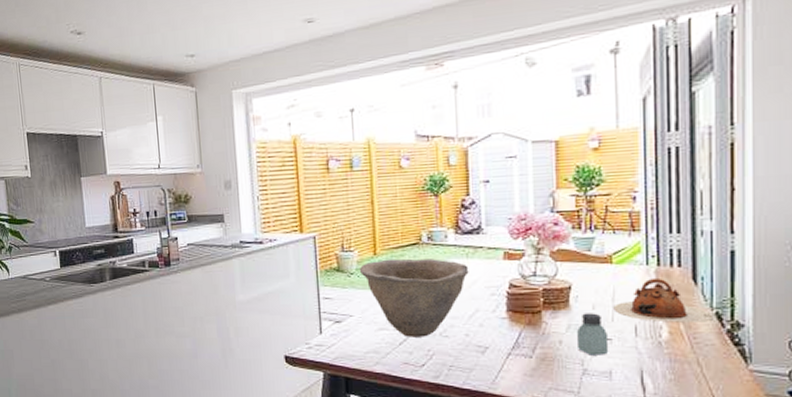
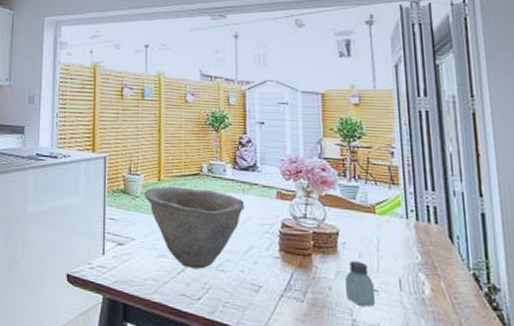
teapot: present [613,277,714,323] -> none [378,232,471,283]

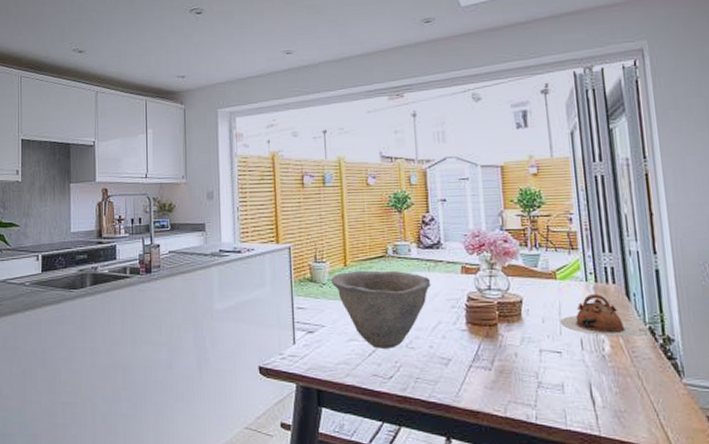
saltshaker: present [345,261,376,307] -> none [530,326,560,368]
teapot: none [378,232,471,283] -> present [560,293,647,337]

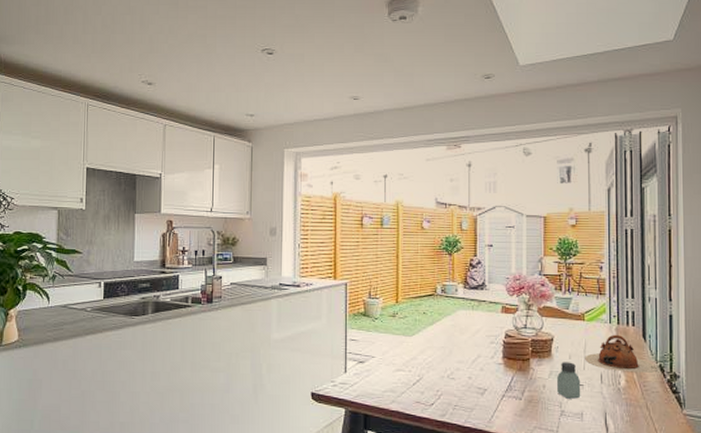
bowl: present [330,270,431,349] -> none [382,307,474,379]
saltshaker: none [530,326,560,368] -> present [557,362,581,399]

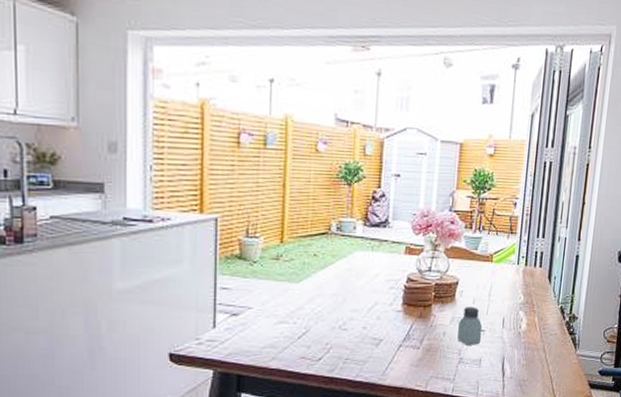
teapot: present [585,334,658,373] -> none [489,276,559,316]

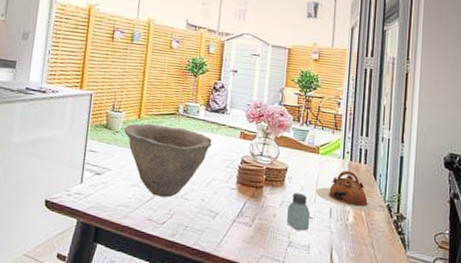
bowl: none [263,248,373,331] -> present [123,123,212,198]
teapot: none [489,276,559,316] -> present [316,170,386,212]

